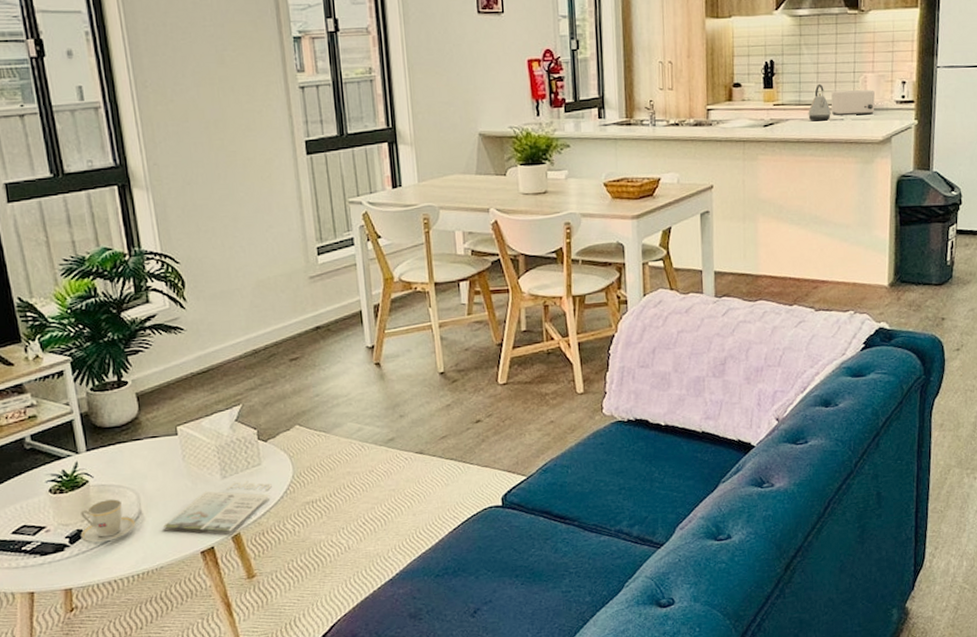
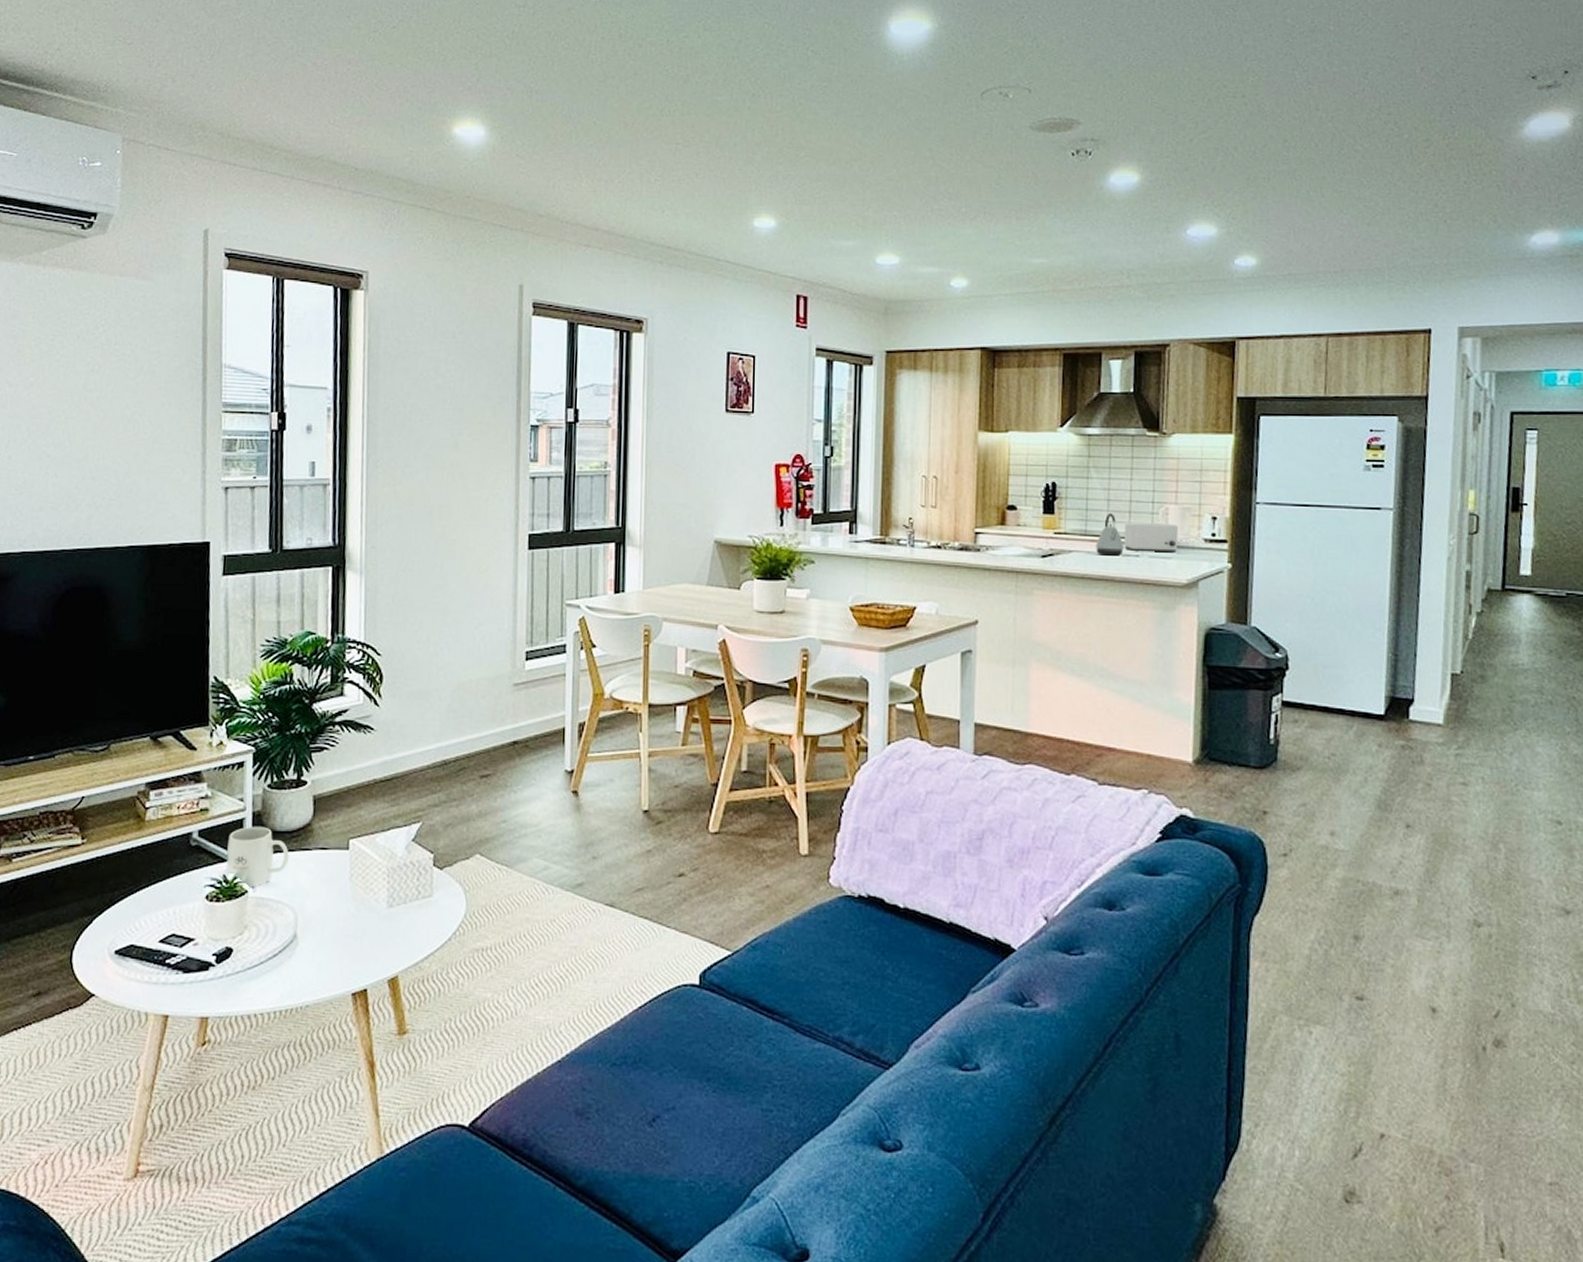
mug: none [61,424,123,478] -> present [226,826,289,888]
teacup: present [80,499,136,543] -> none [228,916,289,967]
magazine: present [162,481,272,535] -> none [315,913,441,978]

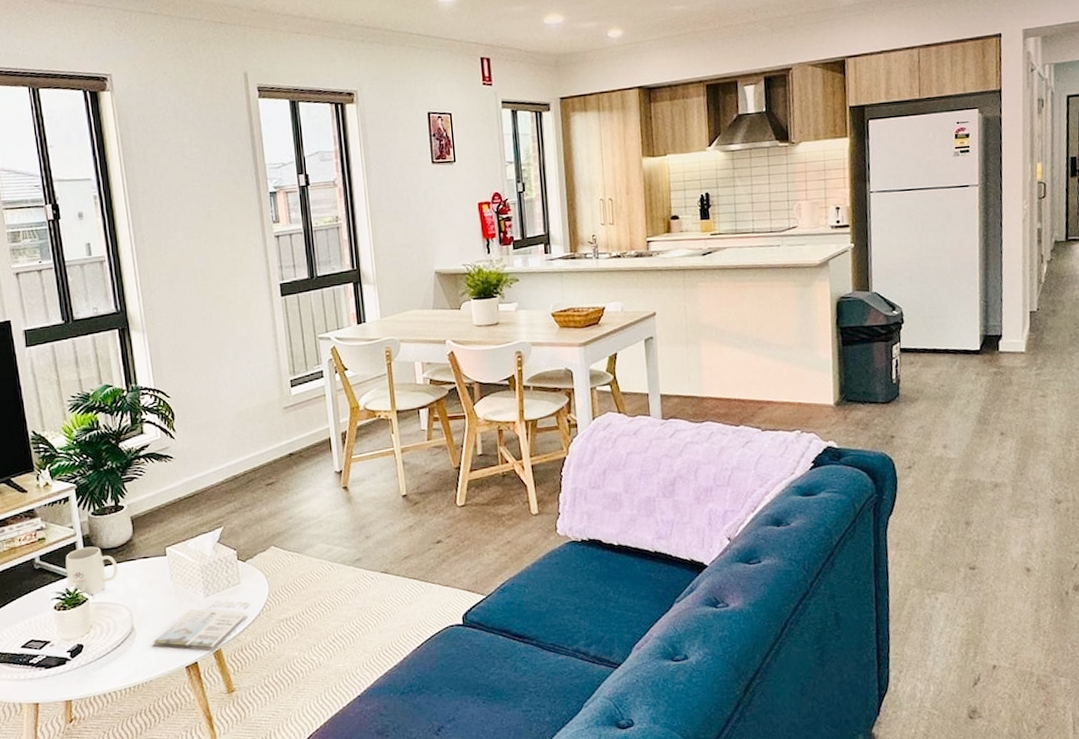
magazine: none [315,913,441,978] -> present [152,599,250,651]
kettle: present [1096,512,1124,556] -> none [745,213,768,249]
toaster: present [1123,521,1178,553] -> none [766,216,811,243]

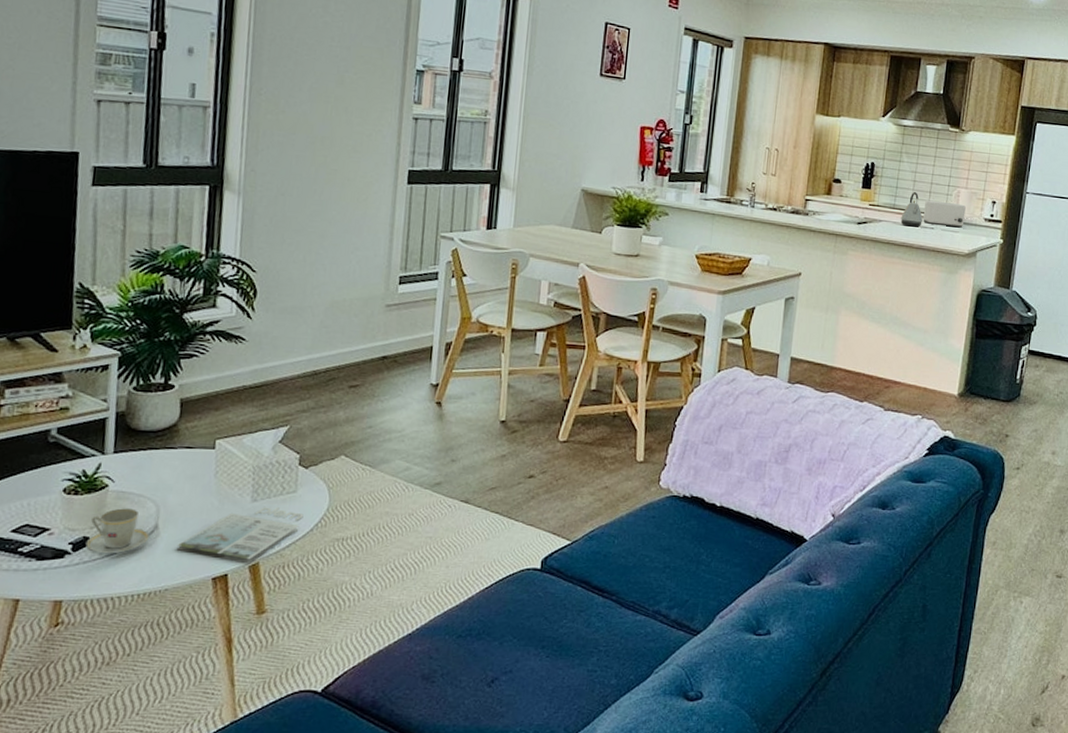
mug: present [65,546,118,596] -> none [86,425,153,482]
teacup: none [80,616,129,657] -> present [85,508,150,554]
kettle: none [745,213,768,249] -> present [900,191,923,227]
toaster: none [766,216,811,243] -> present [922,200,966,228]

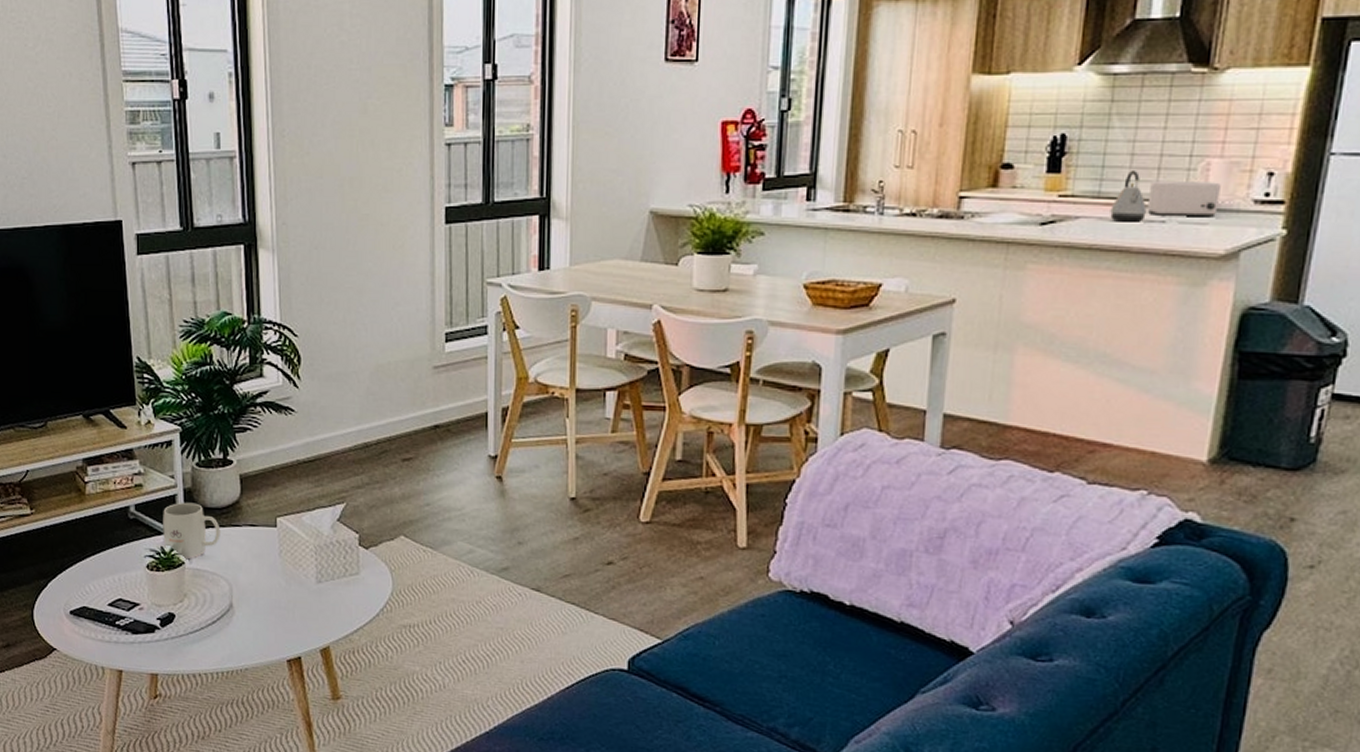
teacup: present [85,508,150,554] -> none [171,585,226,631]
mug: none [86,425,153,482] -> present [163,502,220,560]
magazine: present [176,507,304,564] -> none [251,589,368,648]

